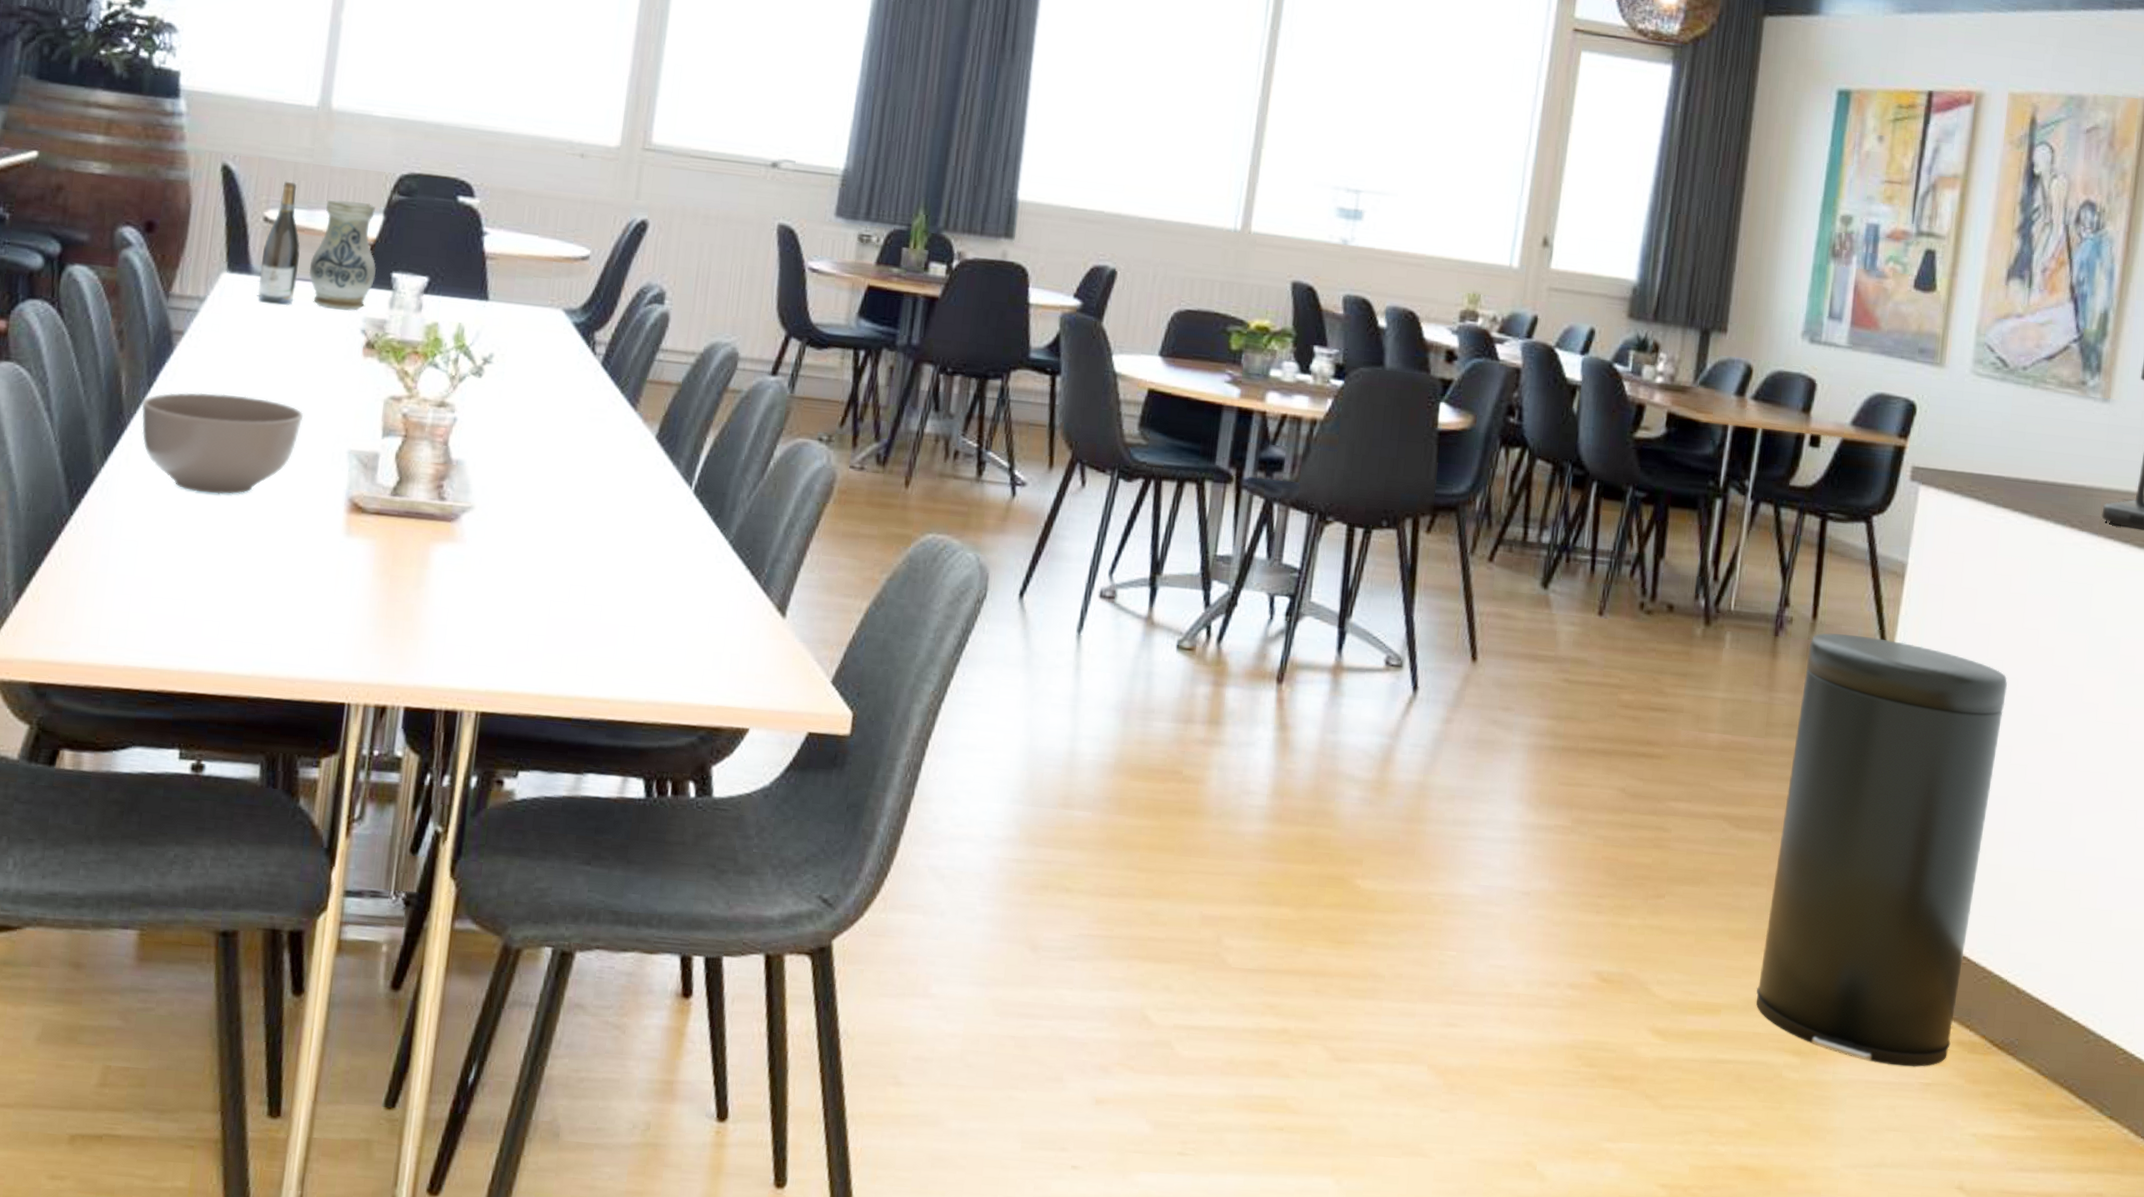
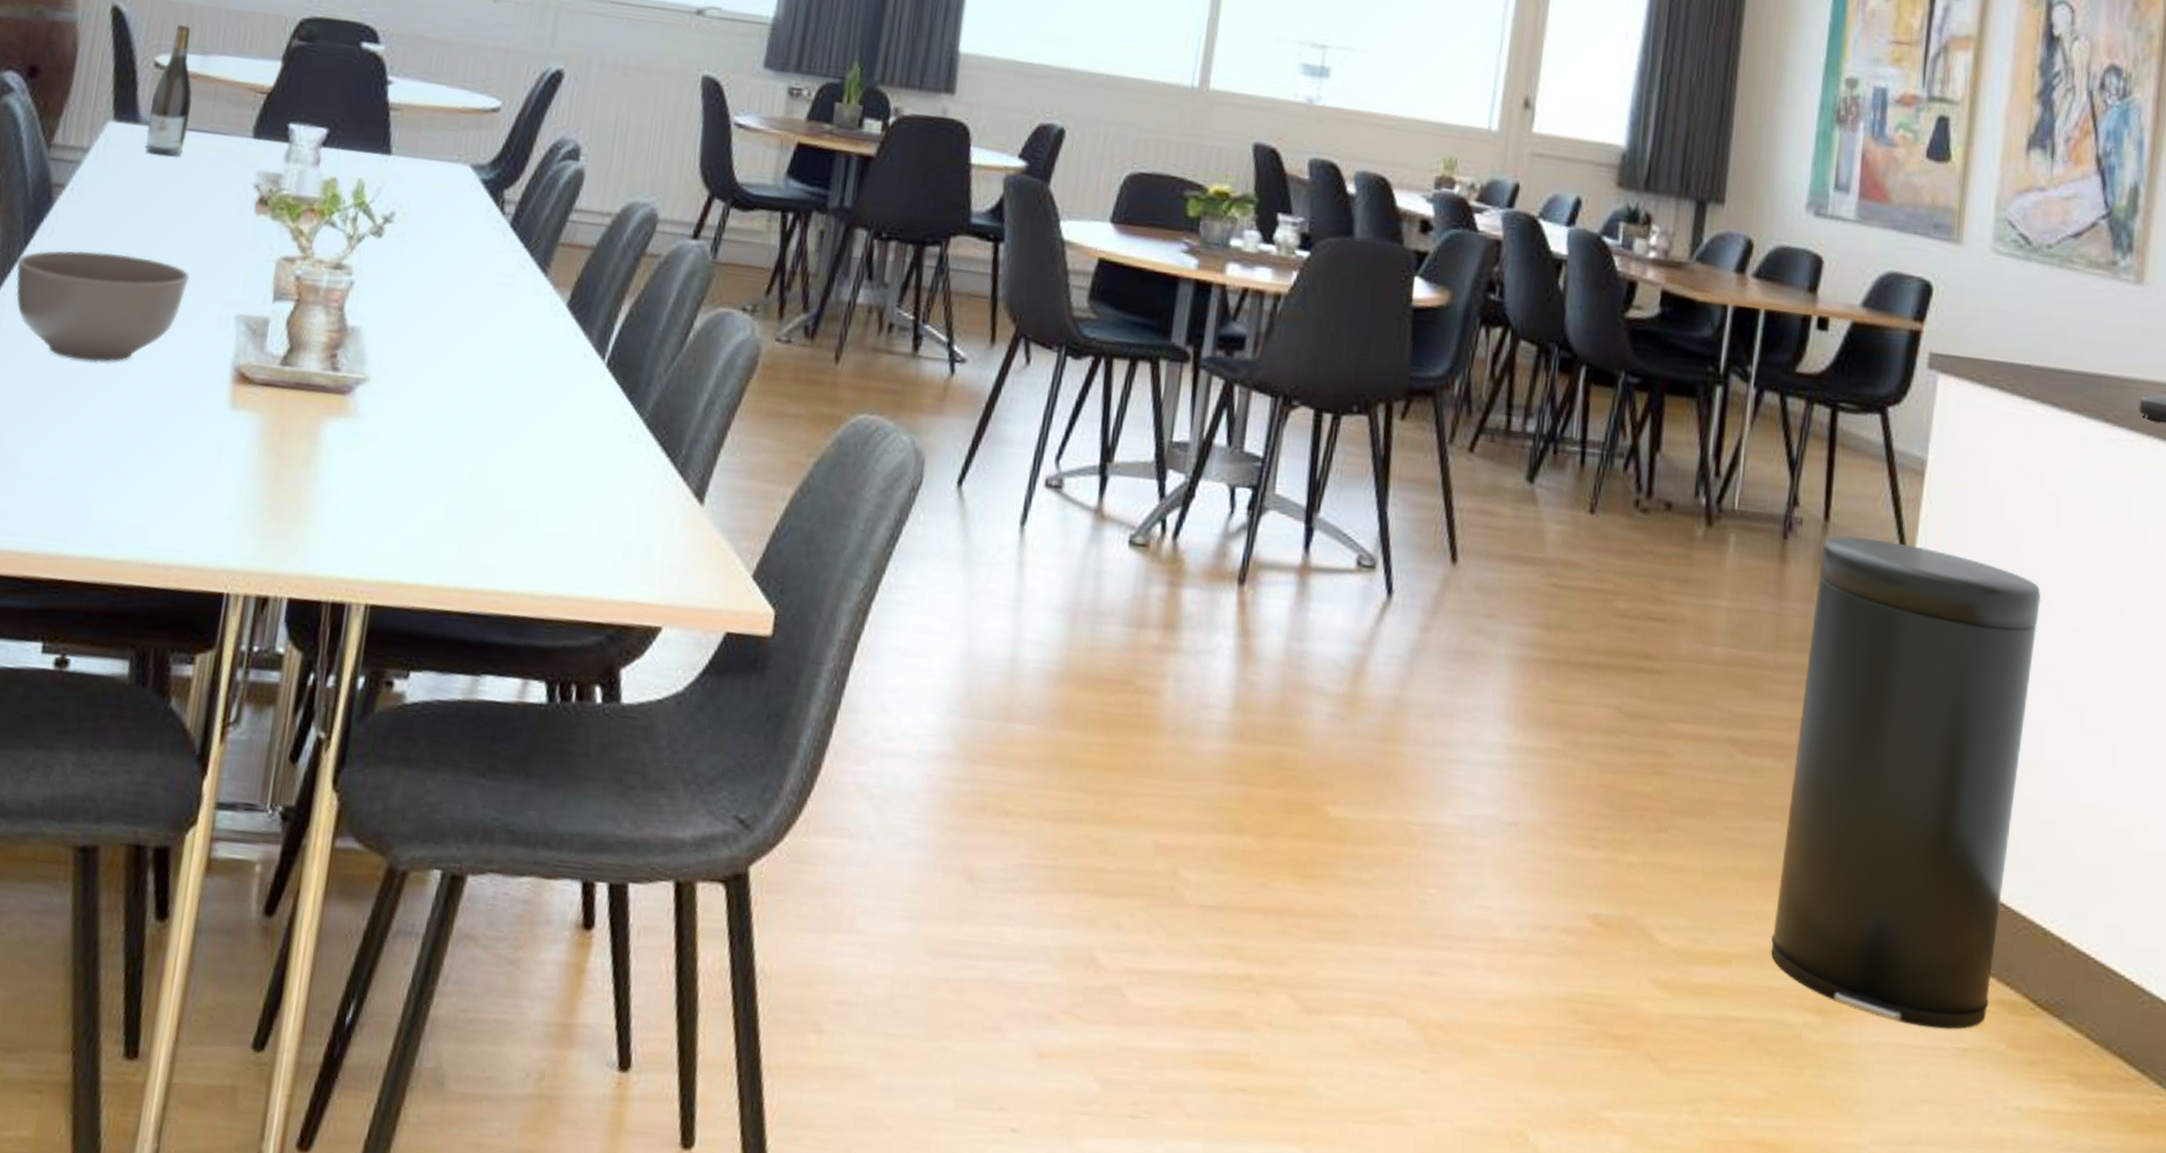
ceramic pitcher: present [308,199,376,312] -> none [200,44,274,165]

